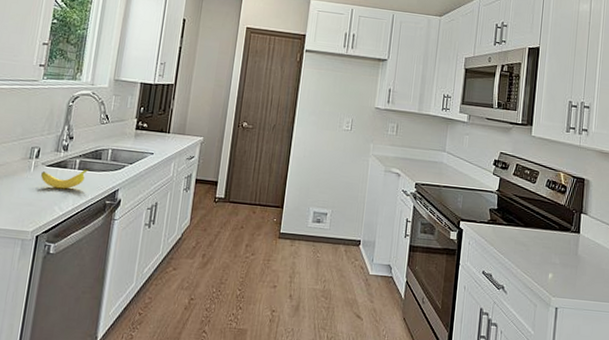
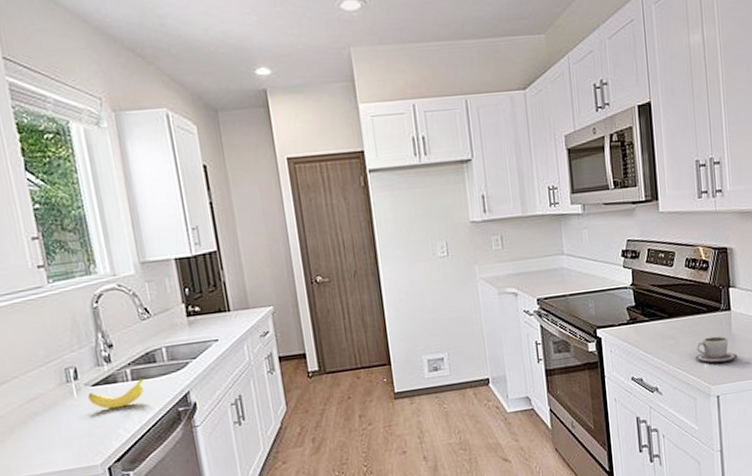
cup: none [541,252,580,279] -> present [695,336,738,363]

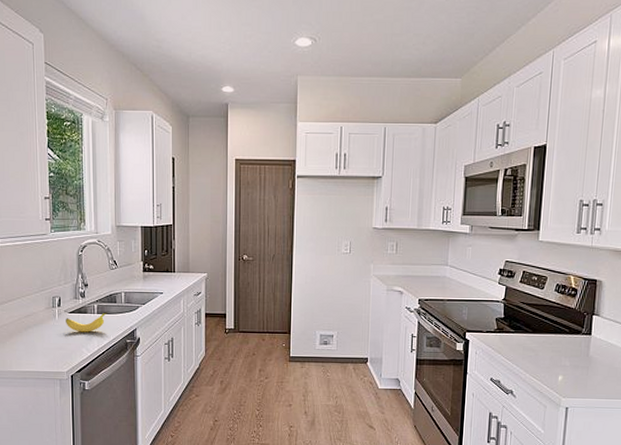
cup: present [695,336,738,363] -> none [551,355,592,379]

